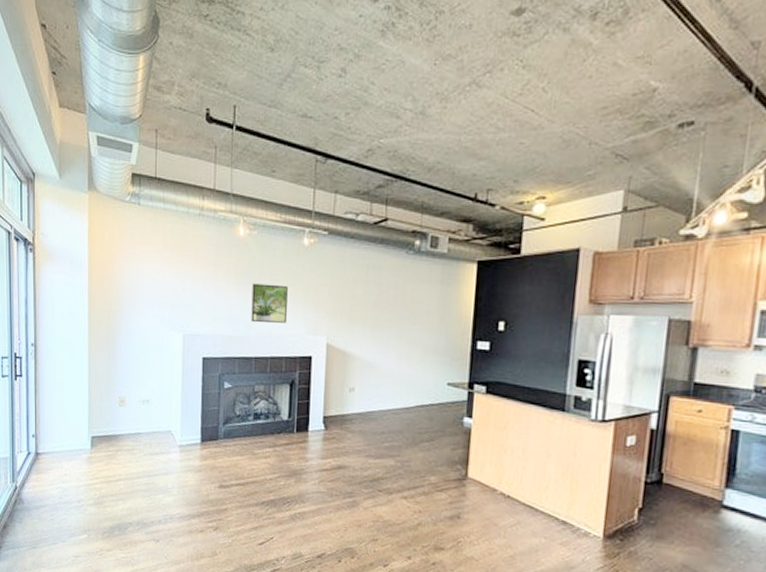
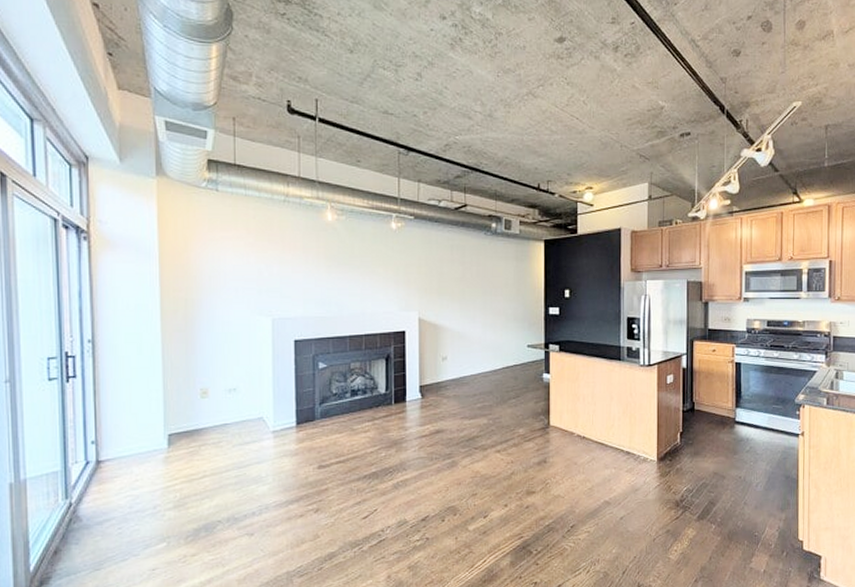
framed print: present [251,283,288,323] -> none [343,265,380,303]

